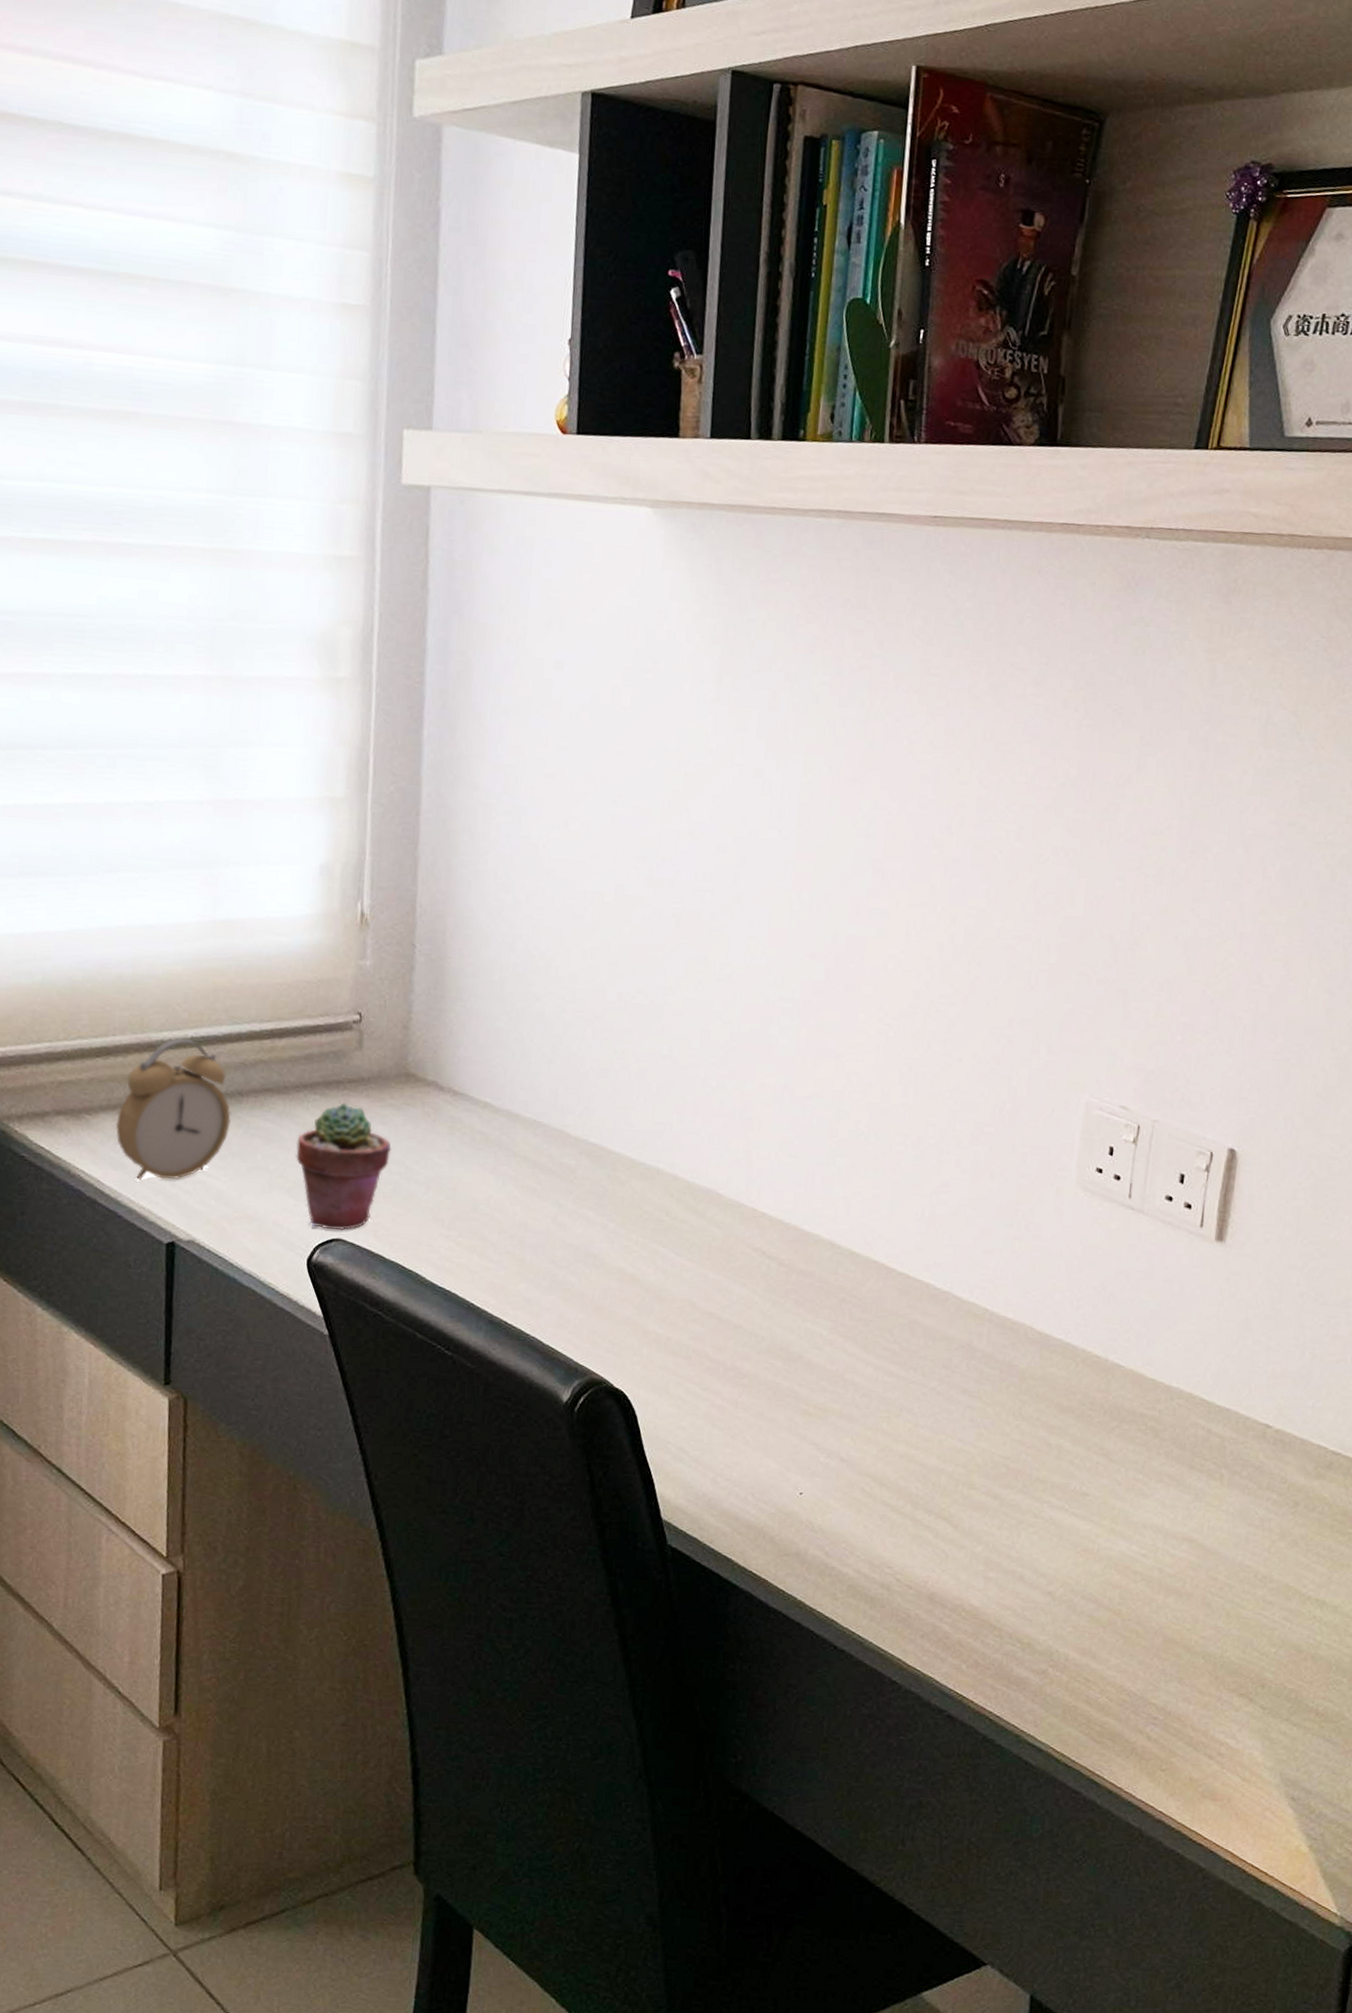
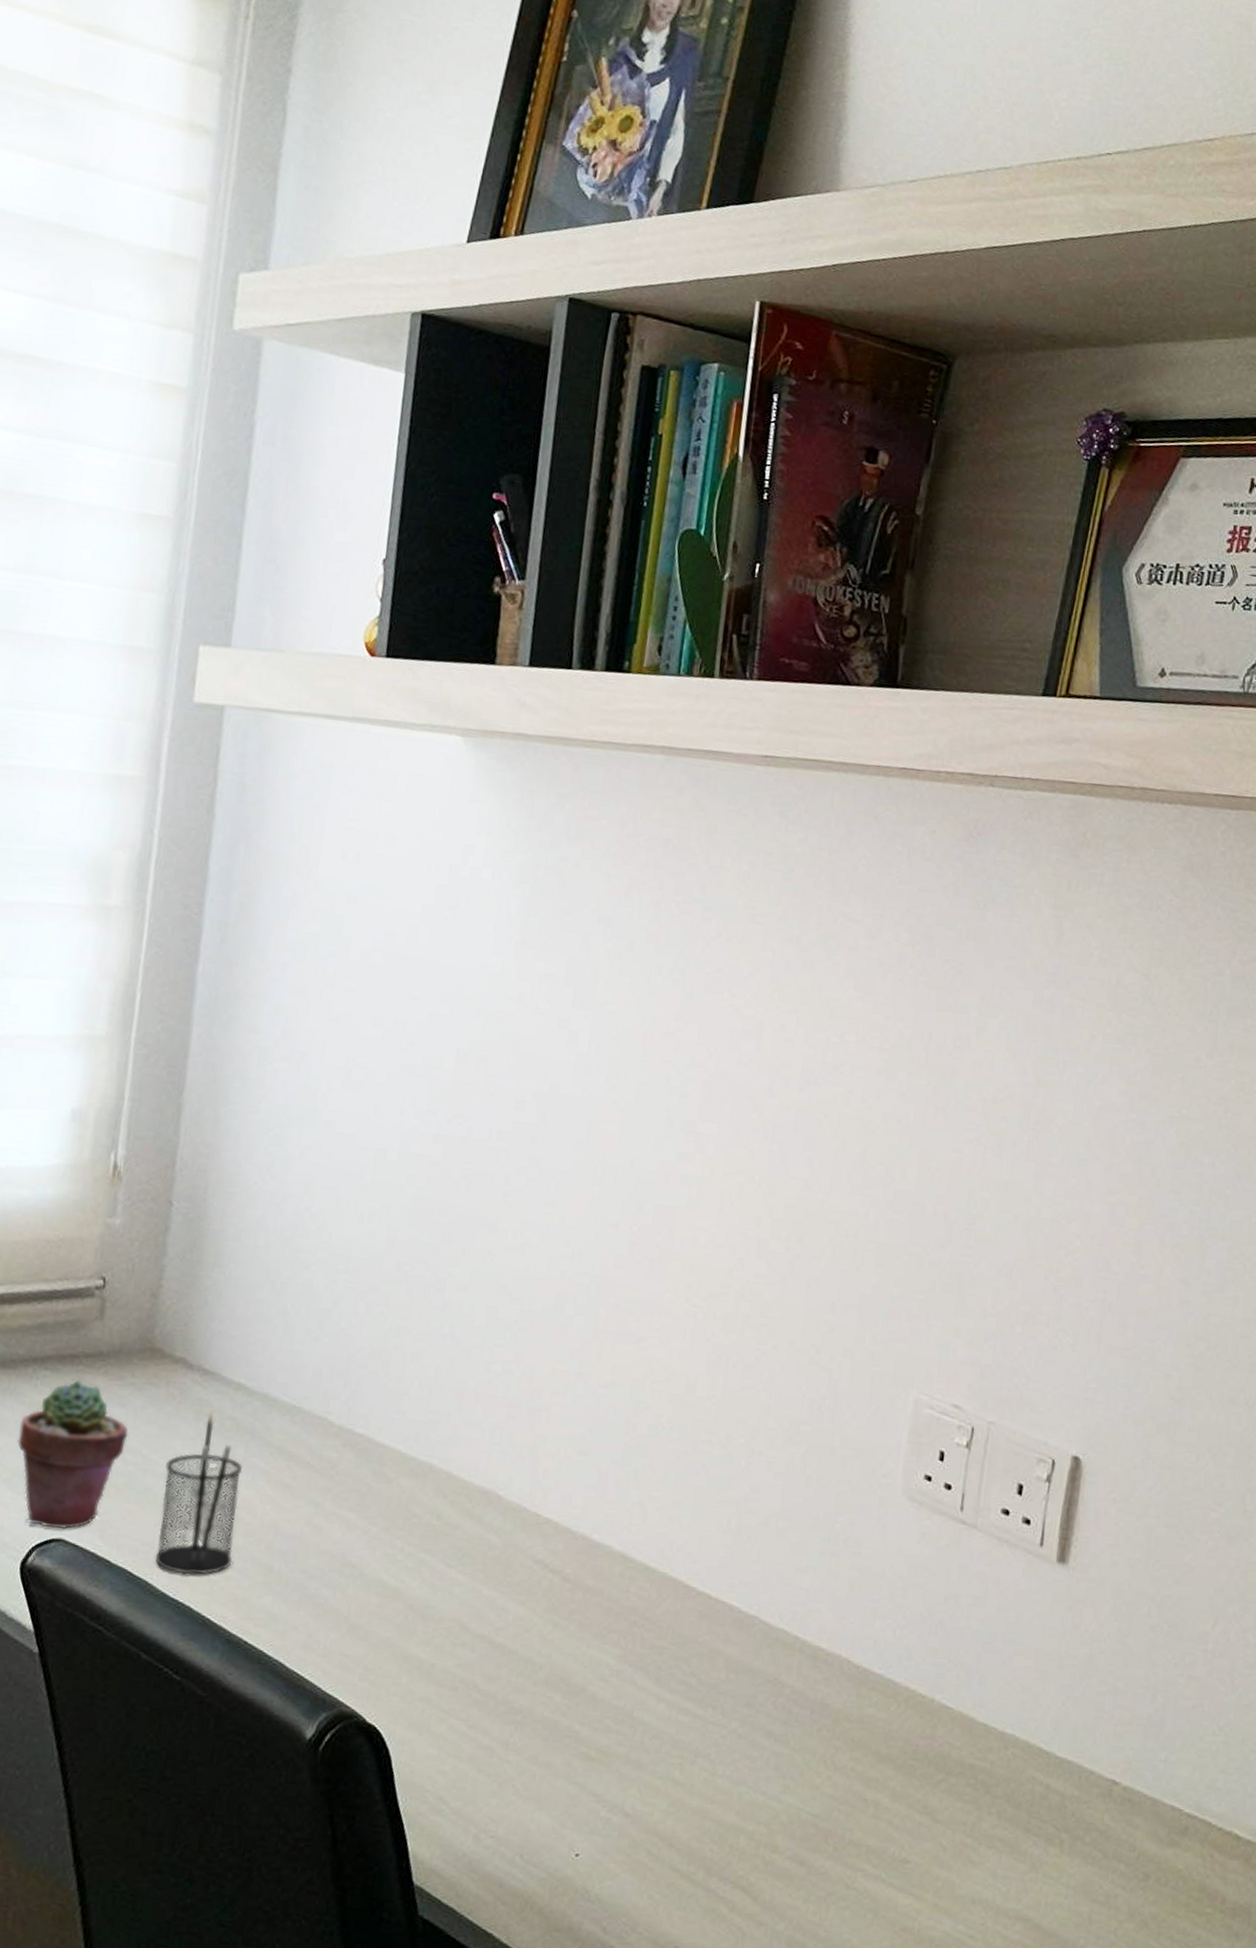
pencil holder: none [422,1128,494,1267] -> present [155,1412,243,1575]

